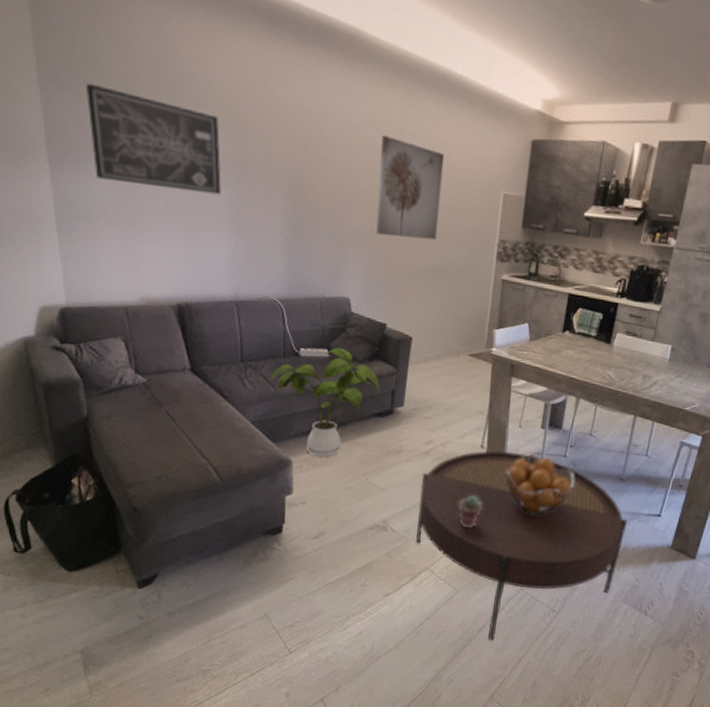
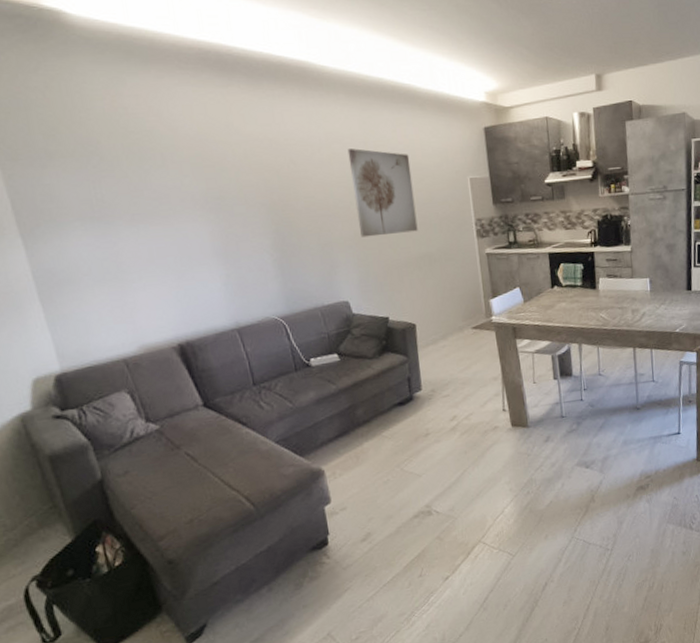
wall art: present [85,83,221,195] -> none [47,154,203,243]
house plant: present [268,347,381,458] -> none [284,349,398,460]
coffee table: present [416,450,627,641] -> none [455,406,654,596]
potted succulent: present [457,495,483,529] -> none [494,458,518,492]
fruit basket: present [505,455,575,515] -> none [530,405,596,463]

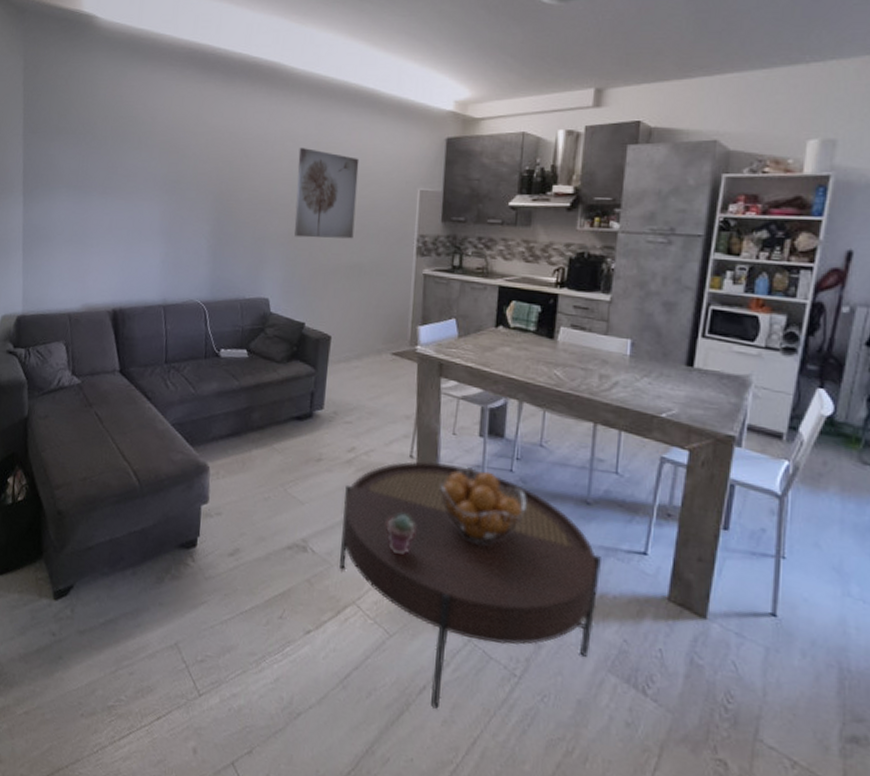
coffee table: none [455,406,654,596] -> present [339,461,601,709]
potted succulent: none [494,458,518,492] -> present [386,514,415,556]
fruit basket: none [530,405,596,463] -> present [440,468,526,544]

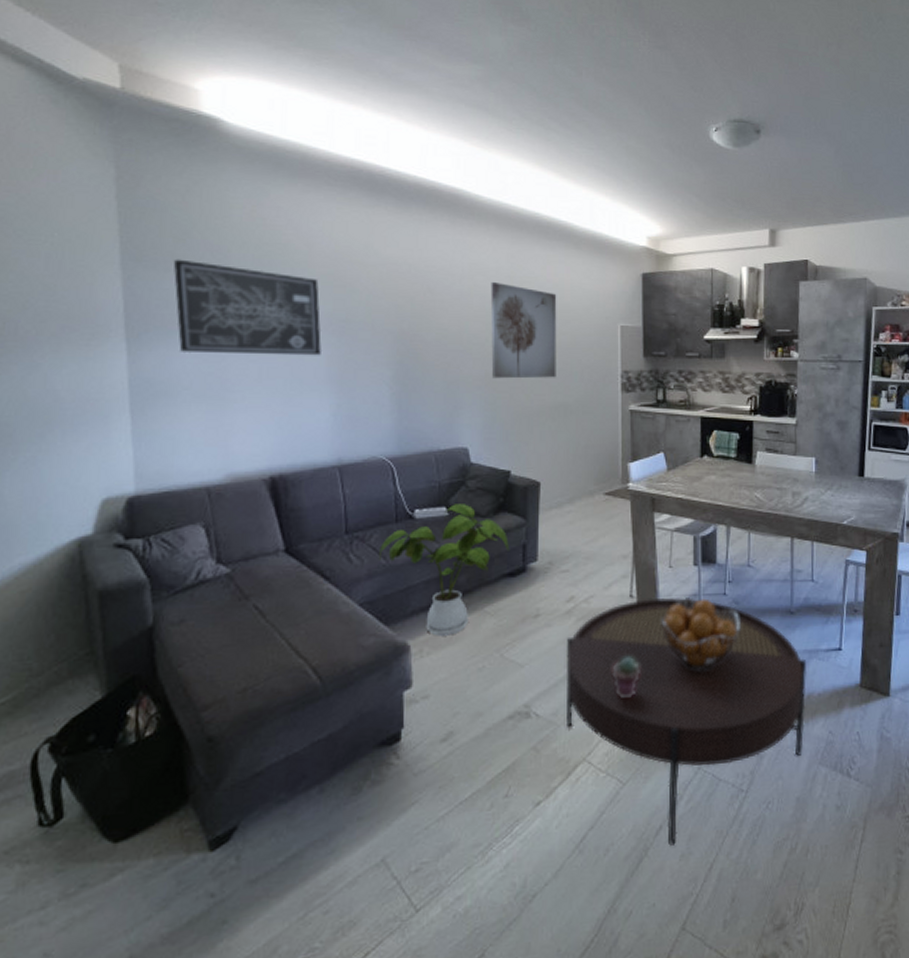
wall art: none [56,130,158,211] -> present [173,259,322,356]
house plant: none [189,348,300,464] -> present [378,504,510,636]

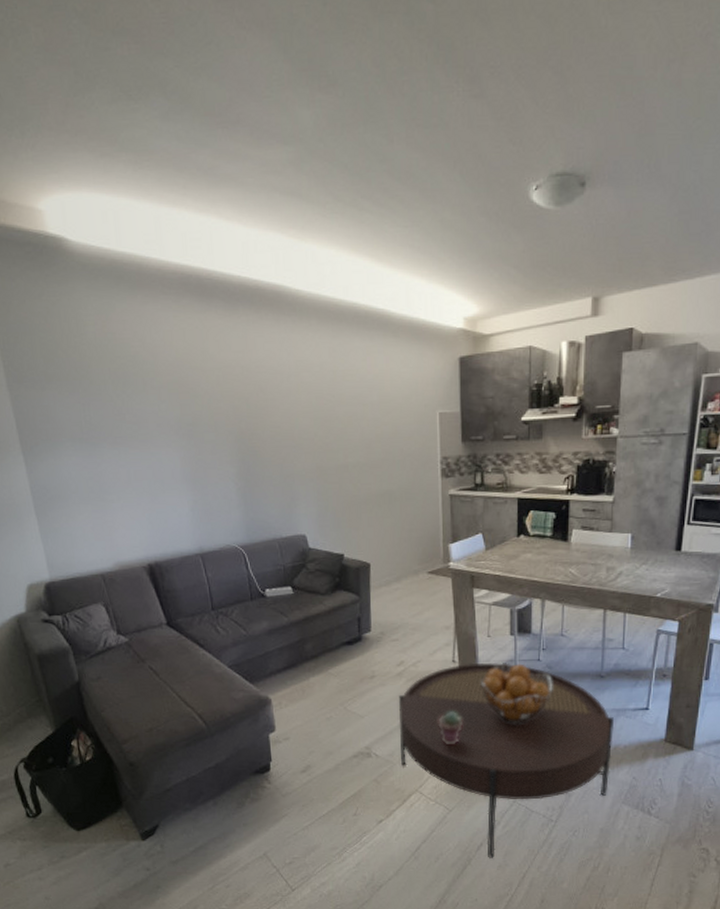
wall art: present [173,259,322,356] -> none [46,377,176,462]
house plant: present [378,504,510,636] -> none [239,584,347,692]
wall art: present [490,282,557,379] -> none [316,378,380,471]

